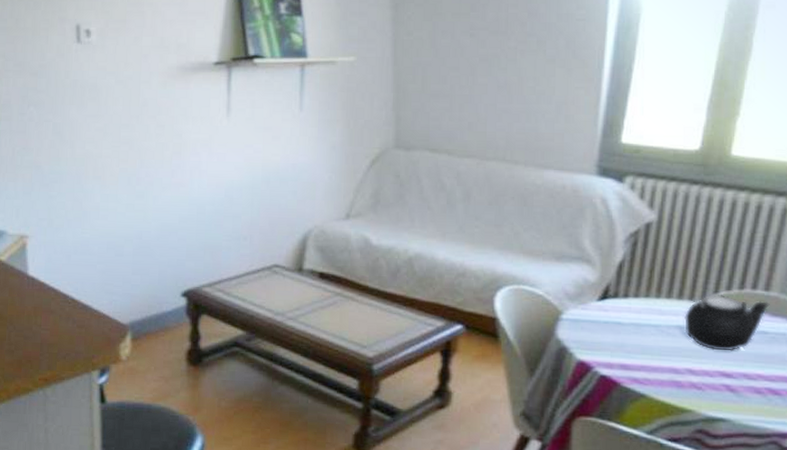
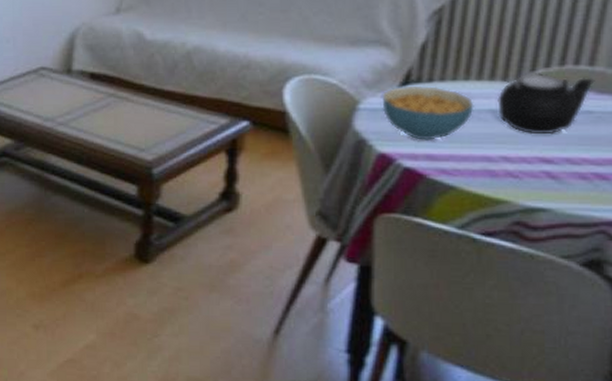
cereal bowl: none [582,300,664,351] -> present [382,85,474,140]

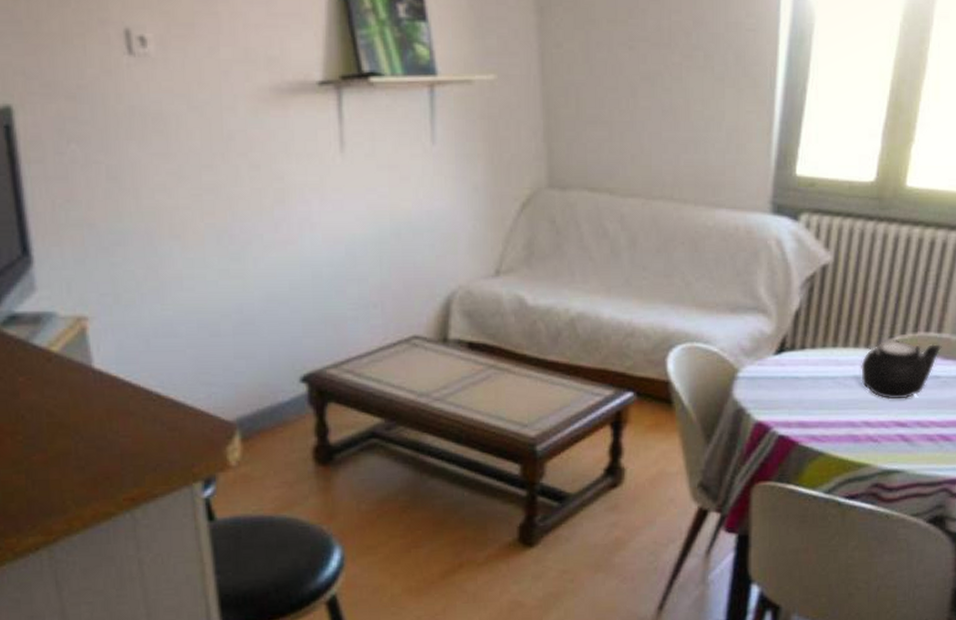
cereal bowl: present [382,85,474,140] -> none [759,353,841,408]

